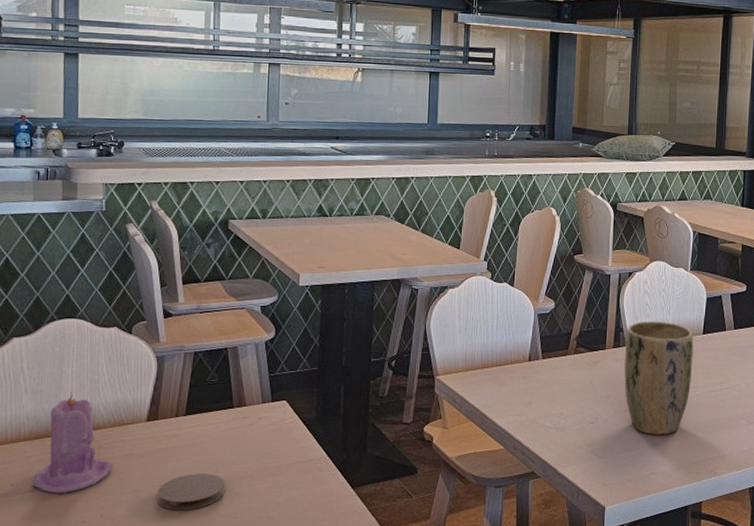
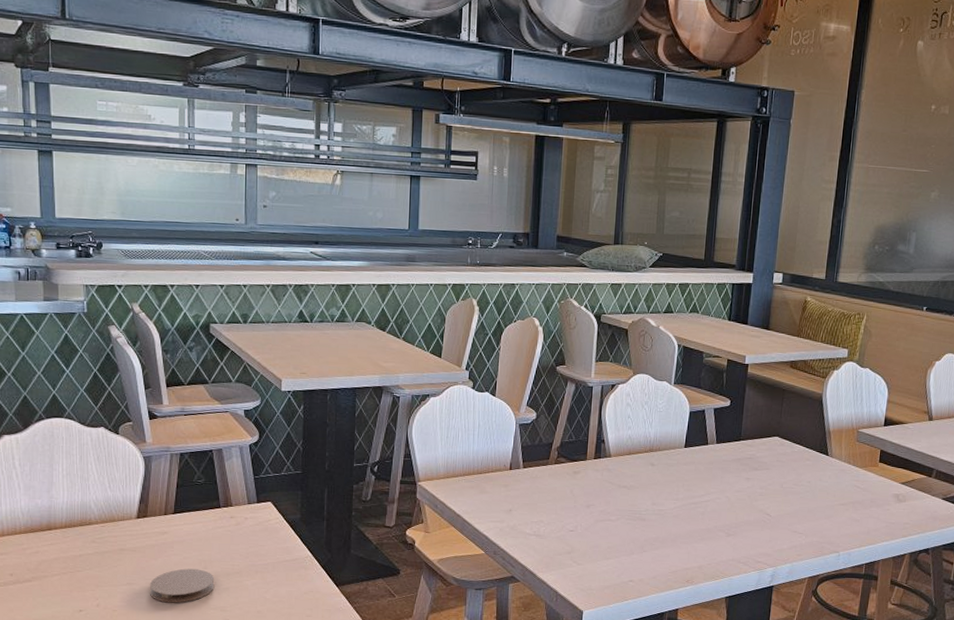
candle: present [33,391,114,493] -> none [31,488,107,584]
plant pot: present [624,321,694,435] -> none [604,433,675,545]

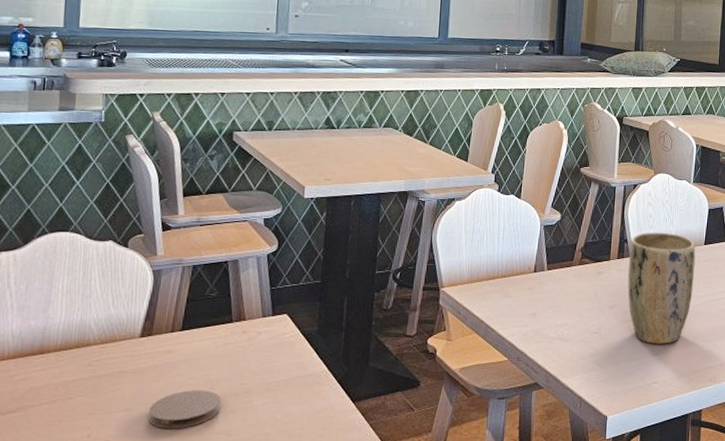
plant pot: none [604,433,675,545] -> present [627,232,696,344]

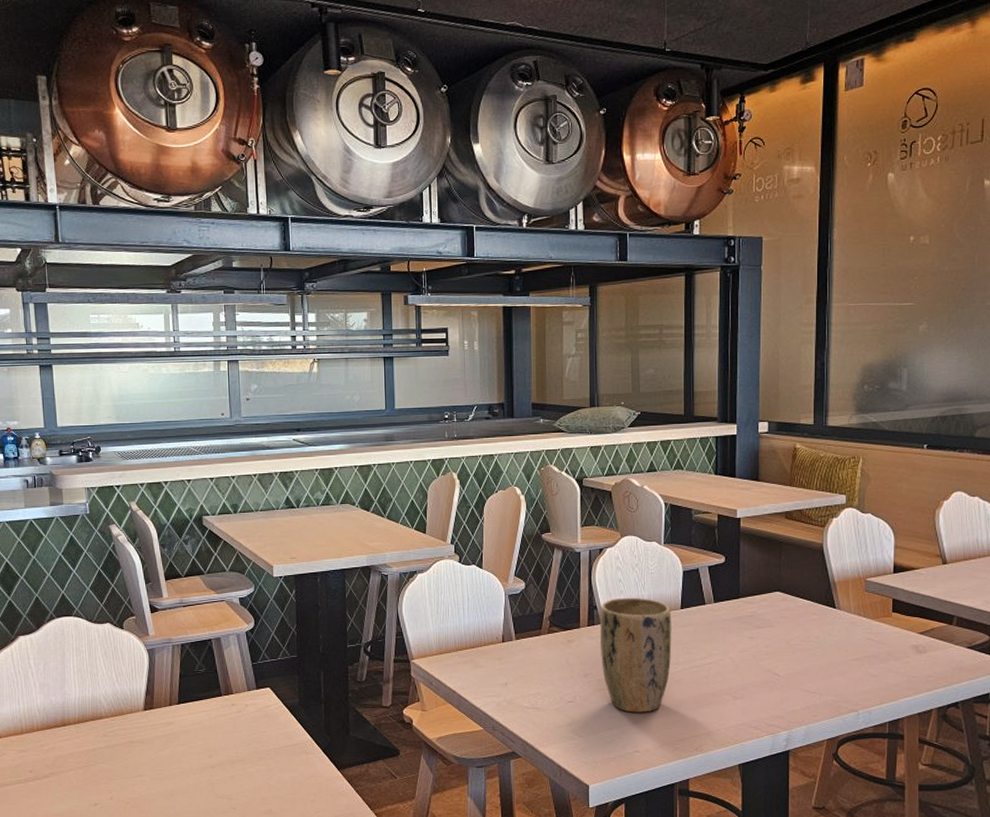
coaster: present [149,390,221,429] -> none [159,758,220,793]

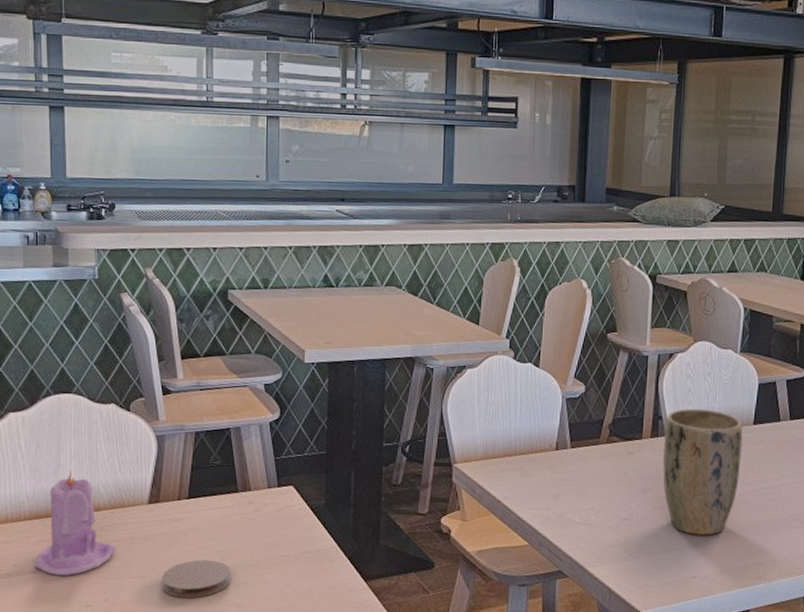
candle: none [48,684,118,778] -> present [35,470,116,576]
coaster: none [159,758,220,793] -> present [162,560,232,599]

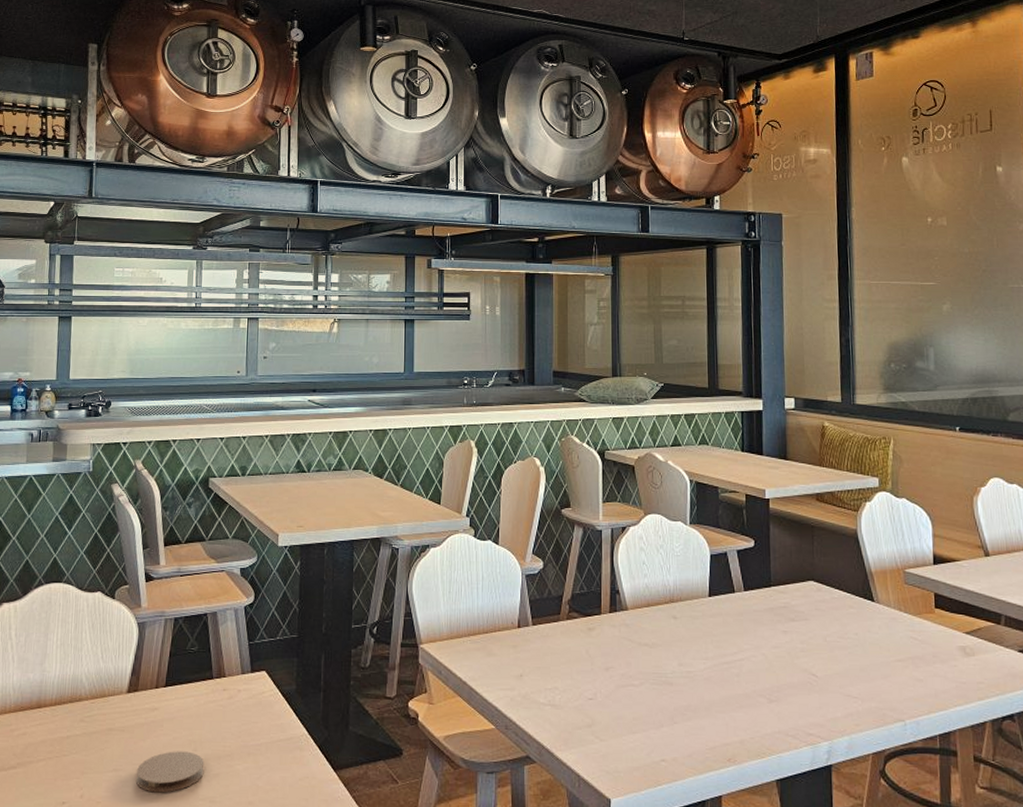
candle: present [35,470,116,576] -> none [16,660,94,770]
plant pot: present [662,408,743,535] -> none [622,581,700,715]

